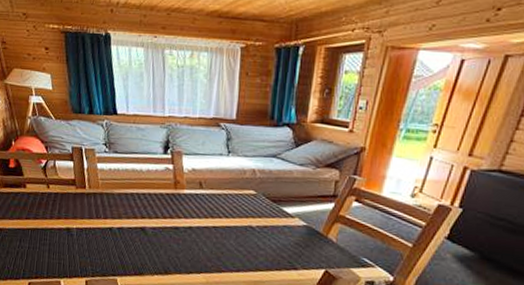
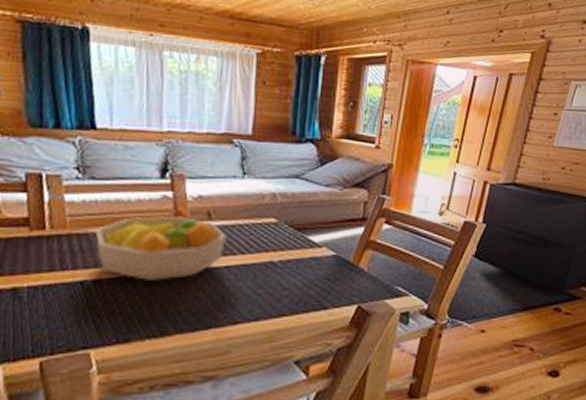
fruit bowl: none [118,182,214,233] -> present [95,215,226,281]

